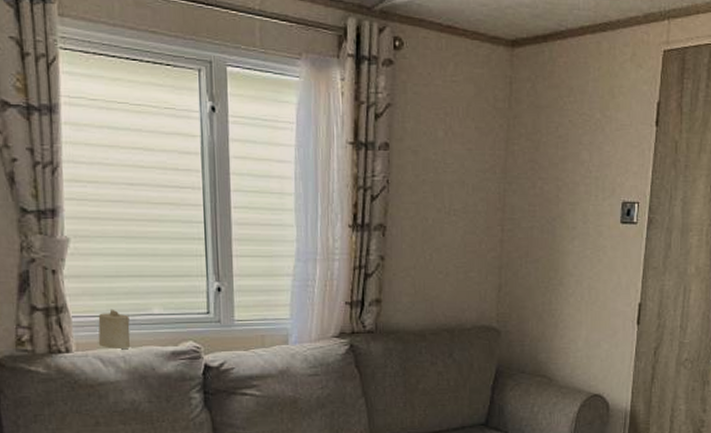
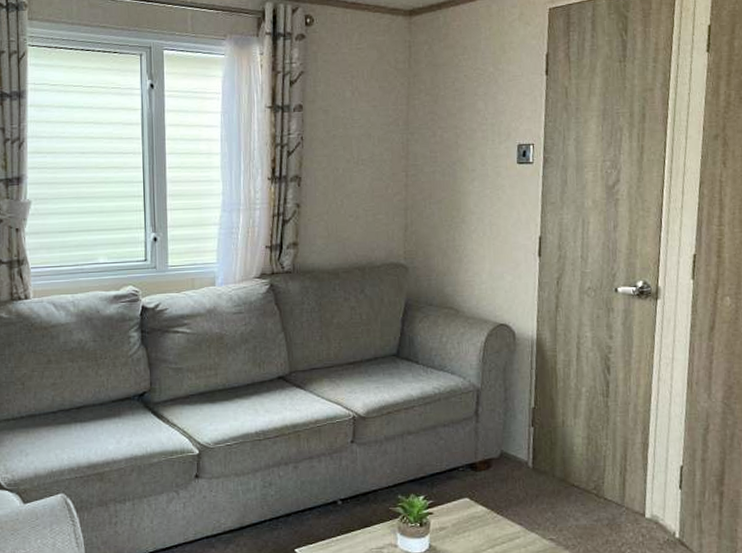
candle: present [98,309,131,349] -> none [52,260,80,295]

